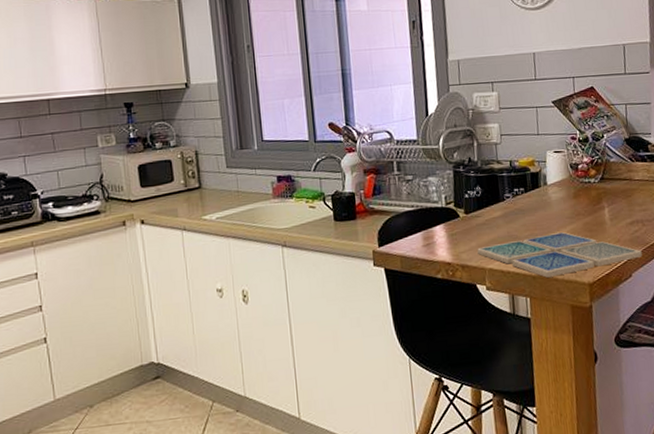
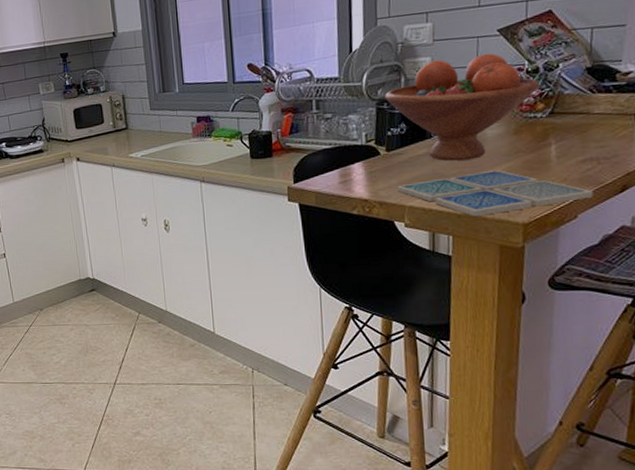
fruit bowl: none [460,123,591,224] -> present [385,53,541,161]

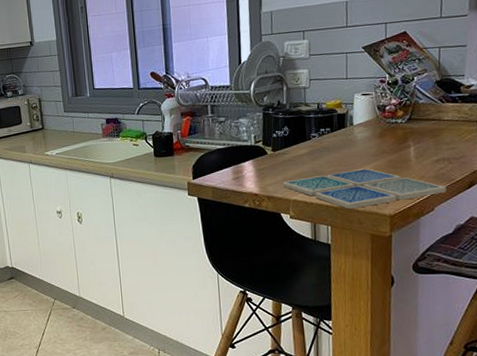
fruit bowl: present [385,53,541,161] -> none [270,67,400,160]

